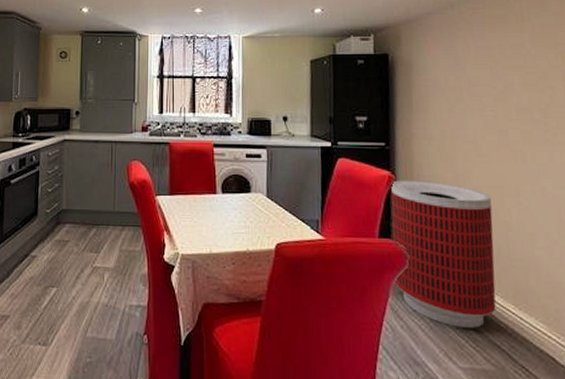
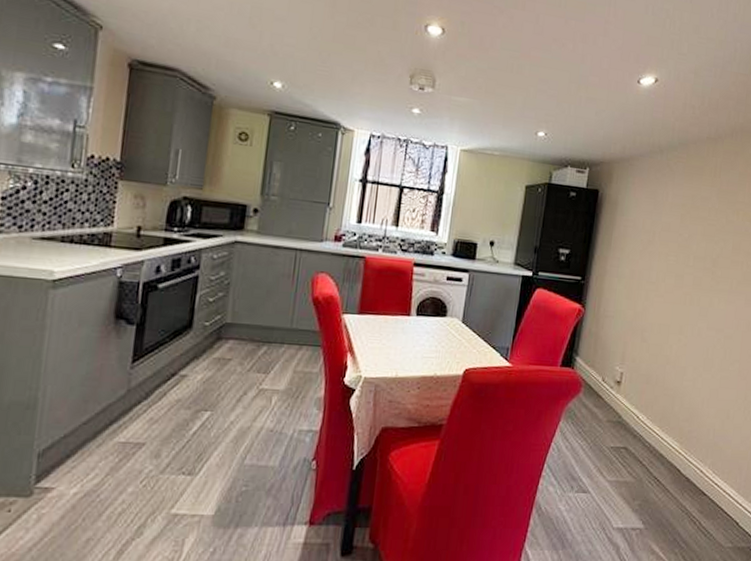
trash can: present [391,180,496,328] -> none [567,313,660,447]

